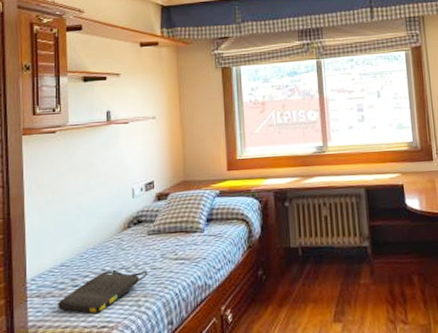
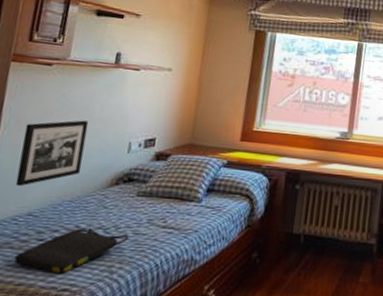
picture frame: none [45,176,97,243] -> present [15,120,89,187]

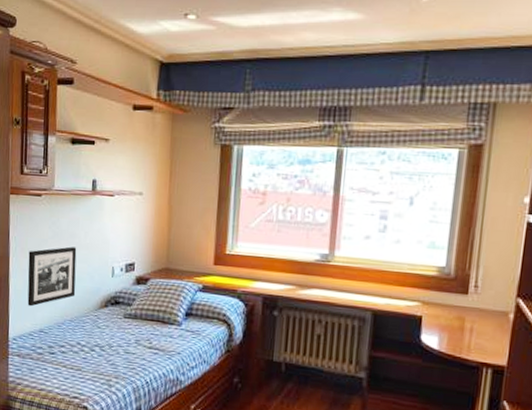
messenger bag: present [14,227,129,274] -> none [35,345,121,384]

